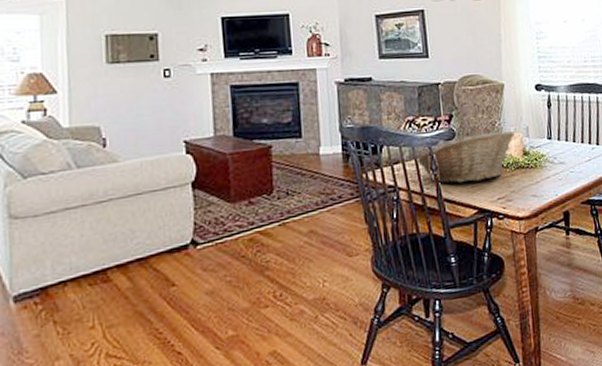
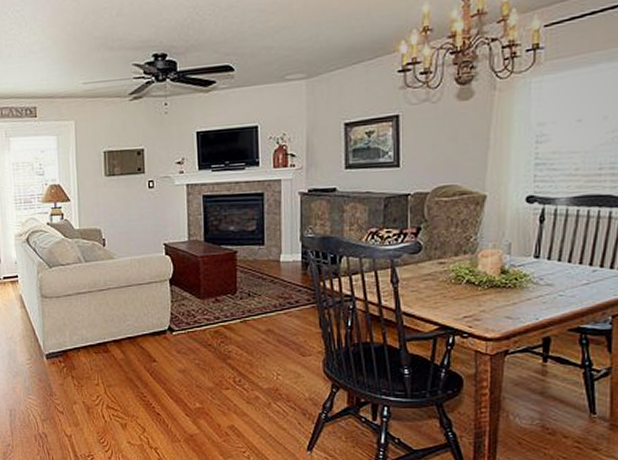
fruit basket: present [416,130,516,184] -> none [376,246,494,298]

